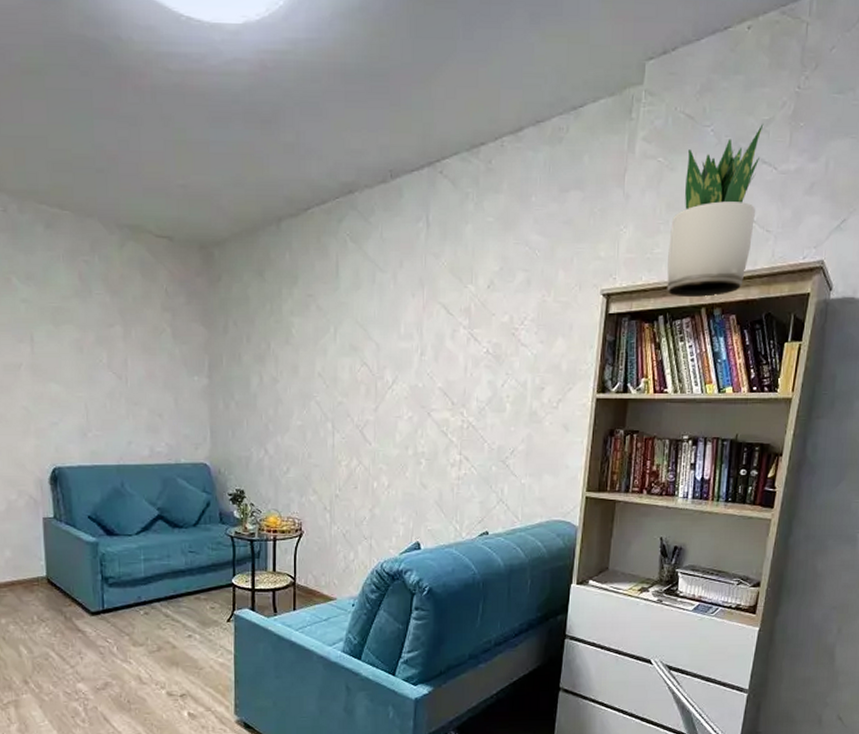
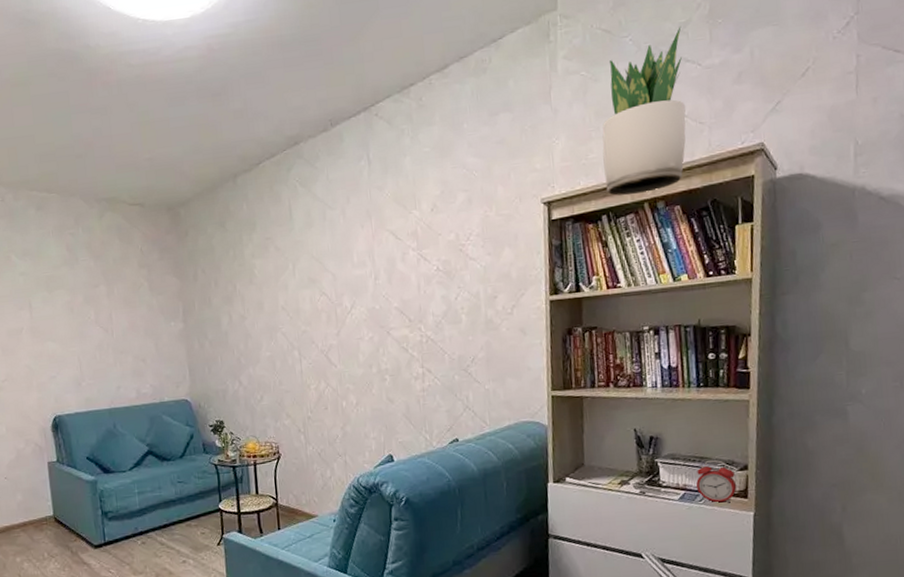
alarm clock: none [710,574,748,617] -> present [695,459,737,503]

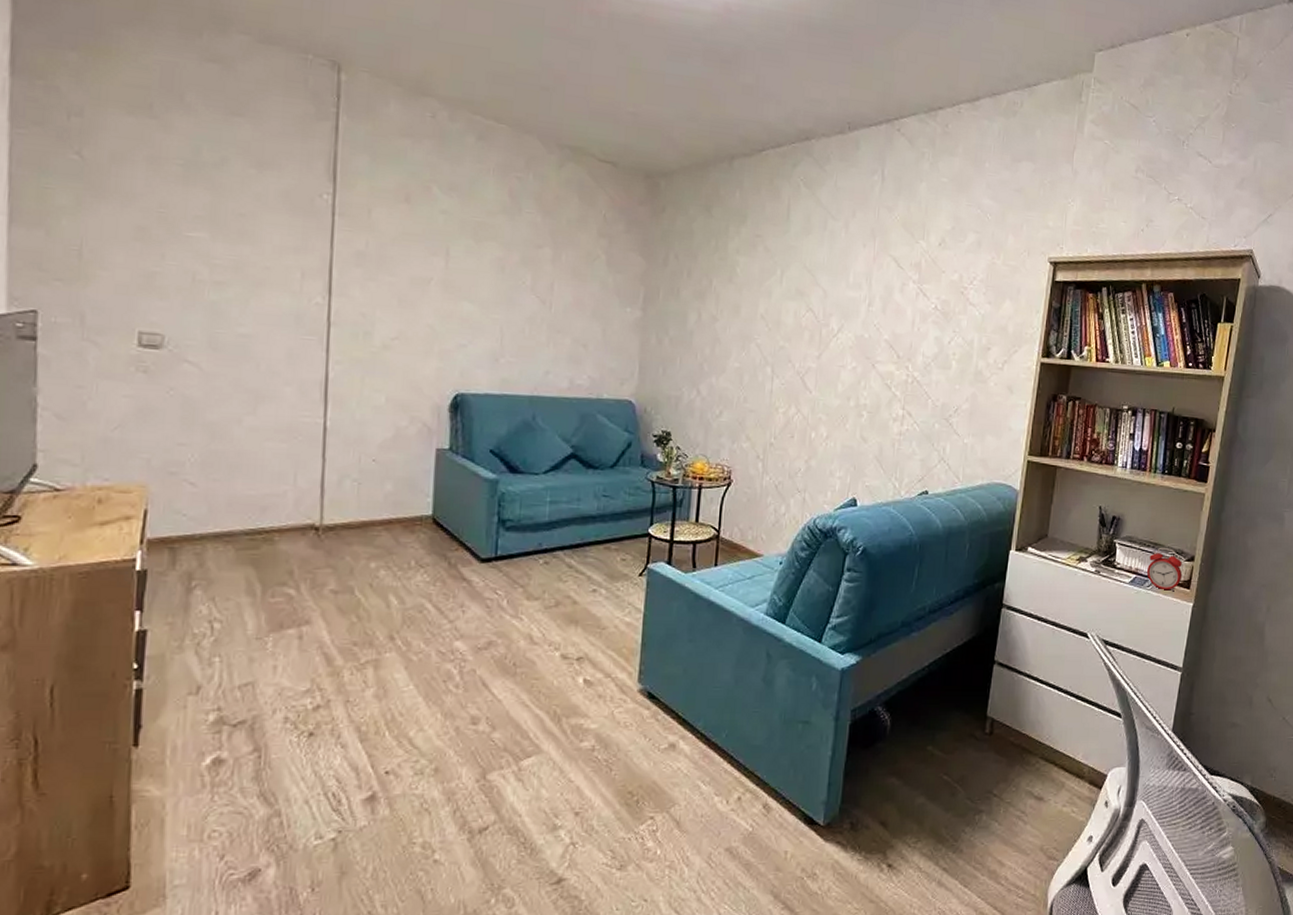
planter: present [602,27,686,196] -> none [1110,121,1200,274]

